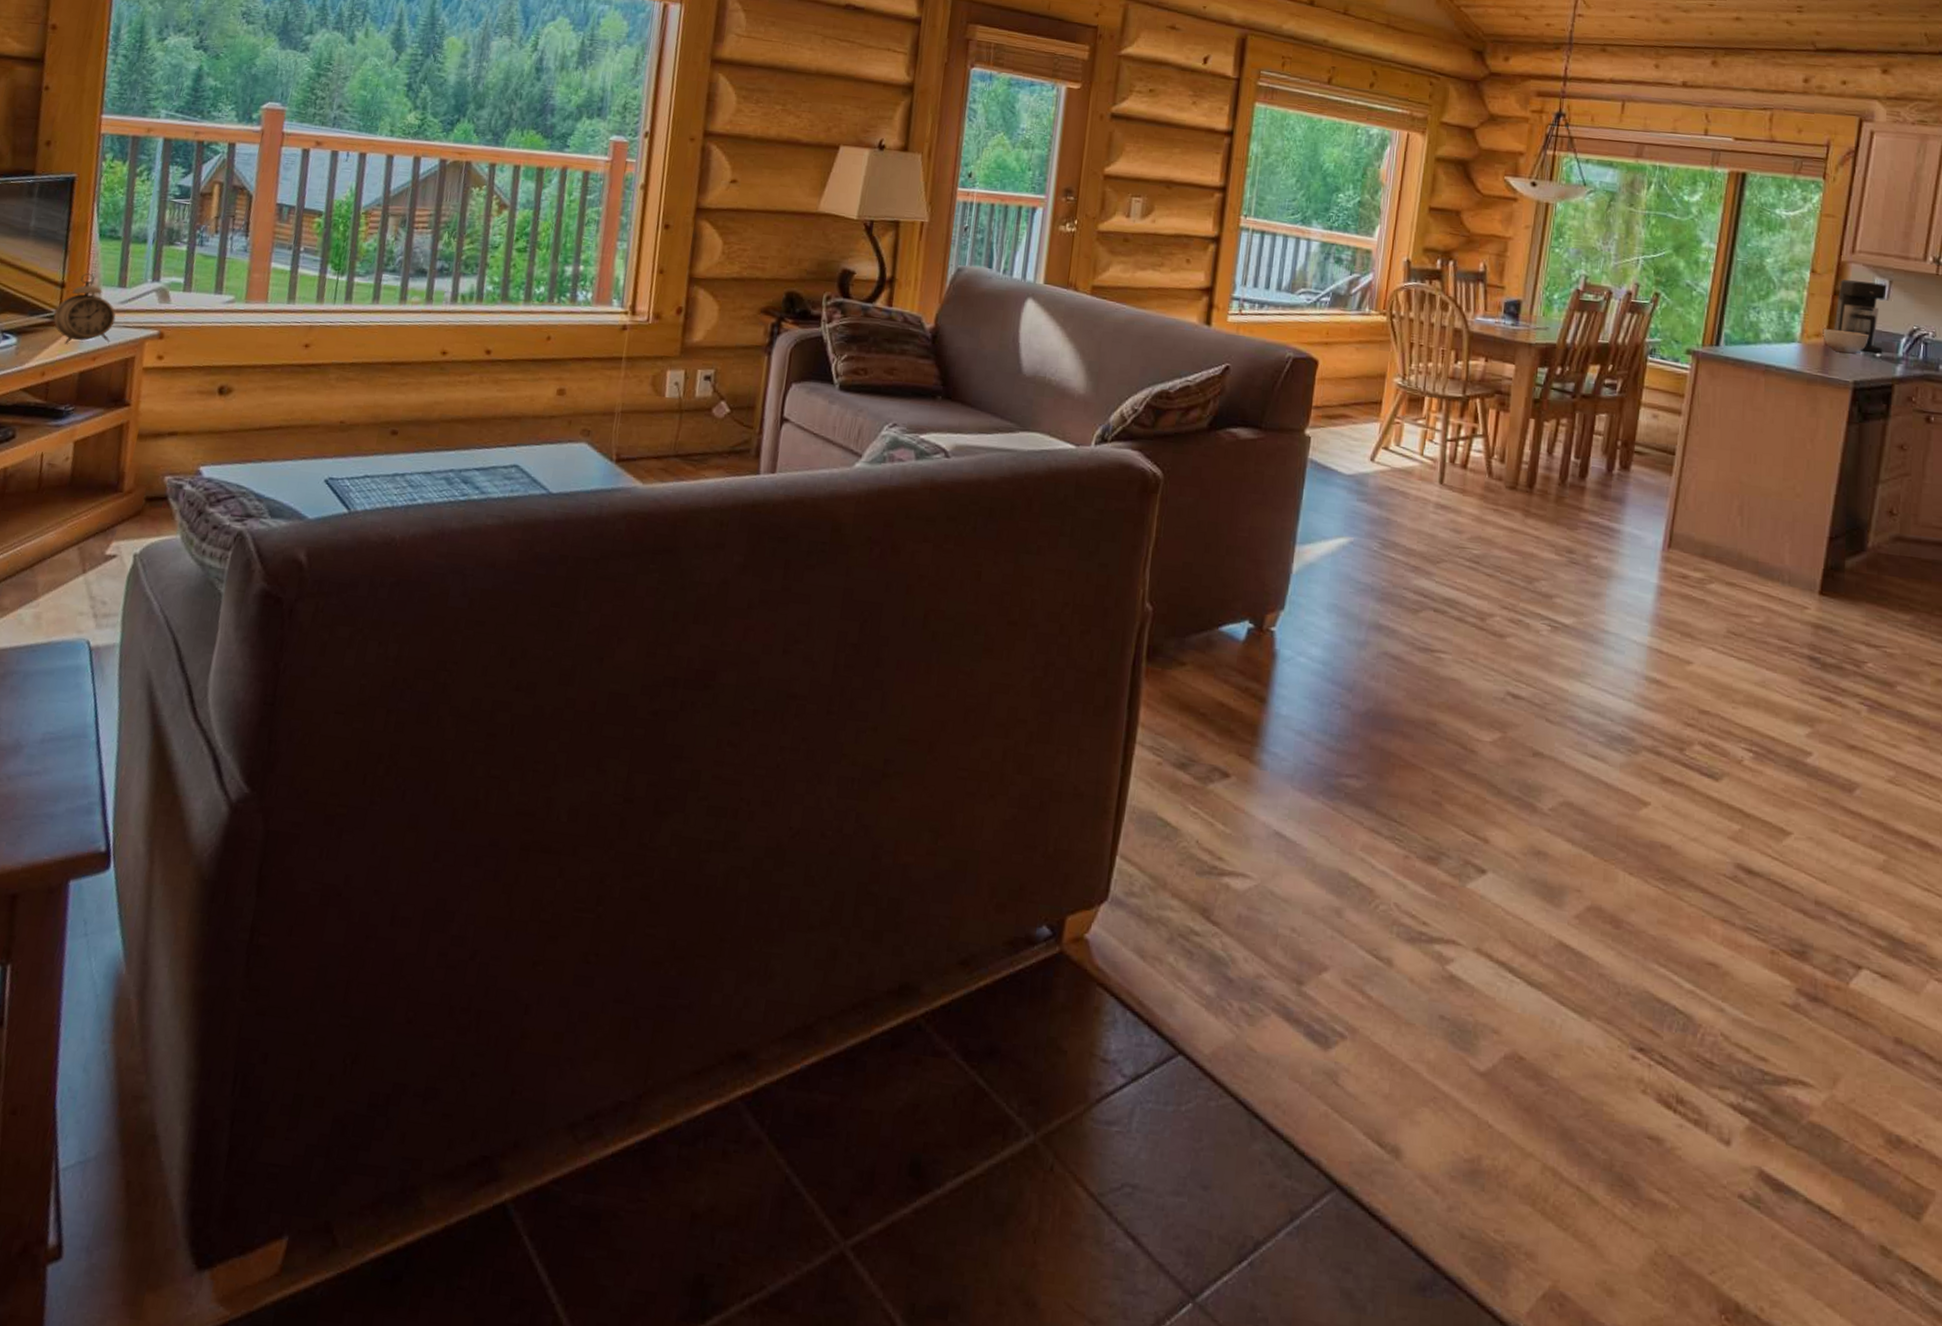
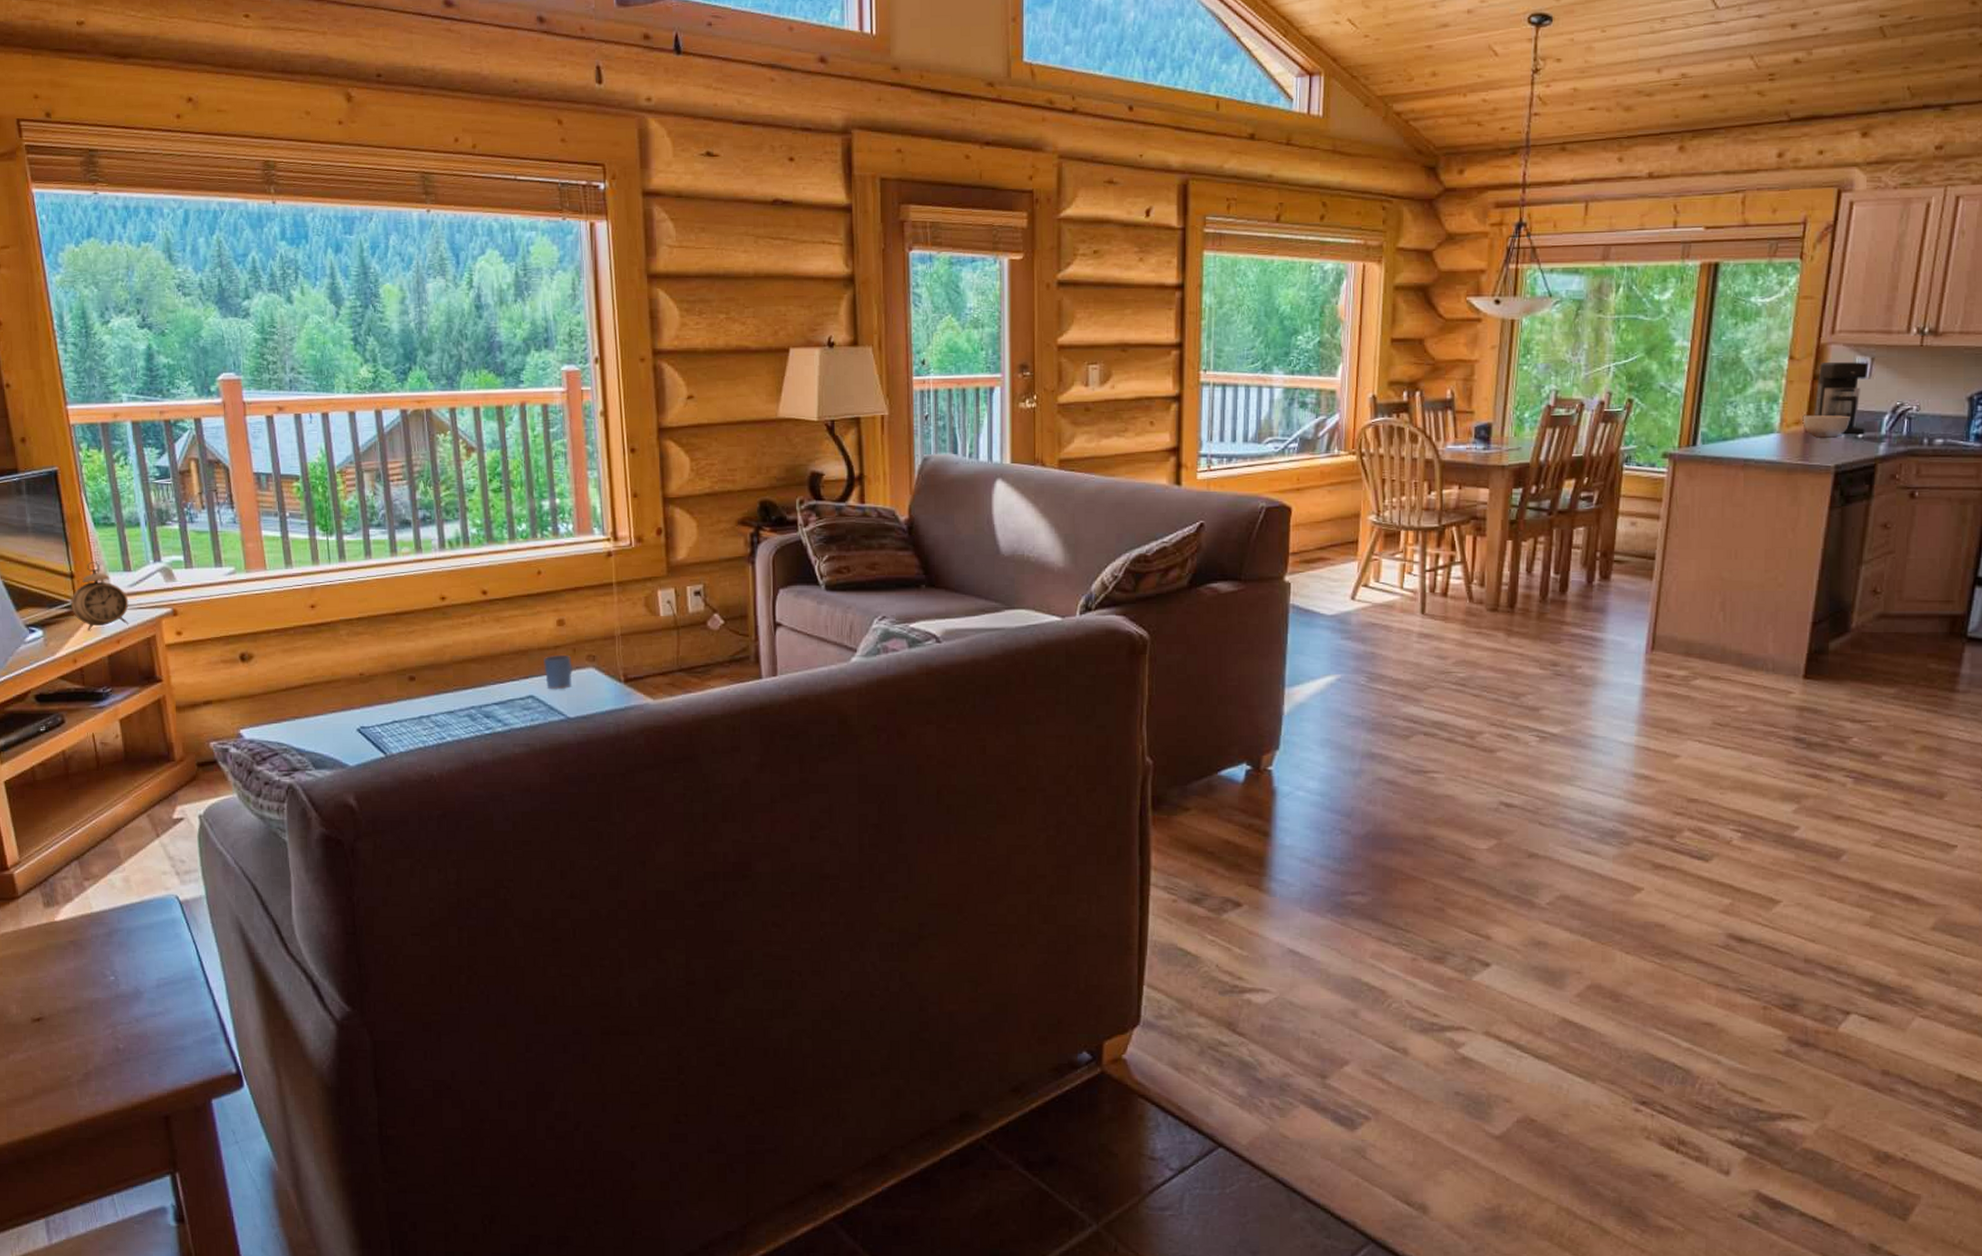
mug: none [534,425,565,462] -> present [544,654,572,690]

